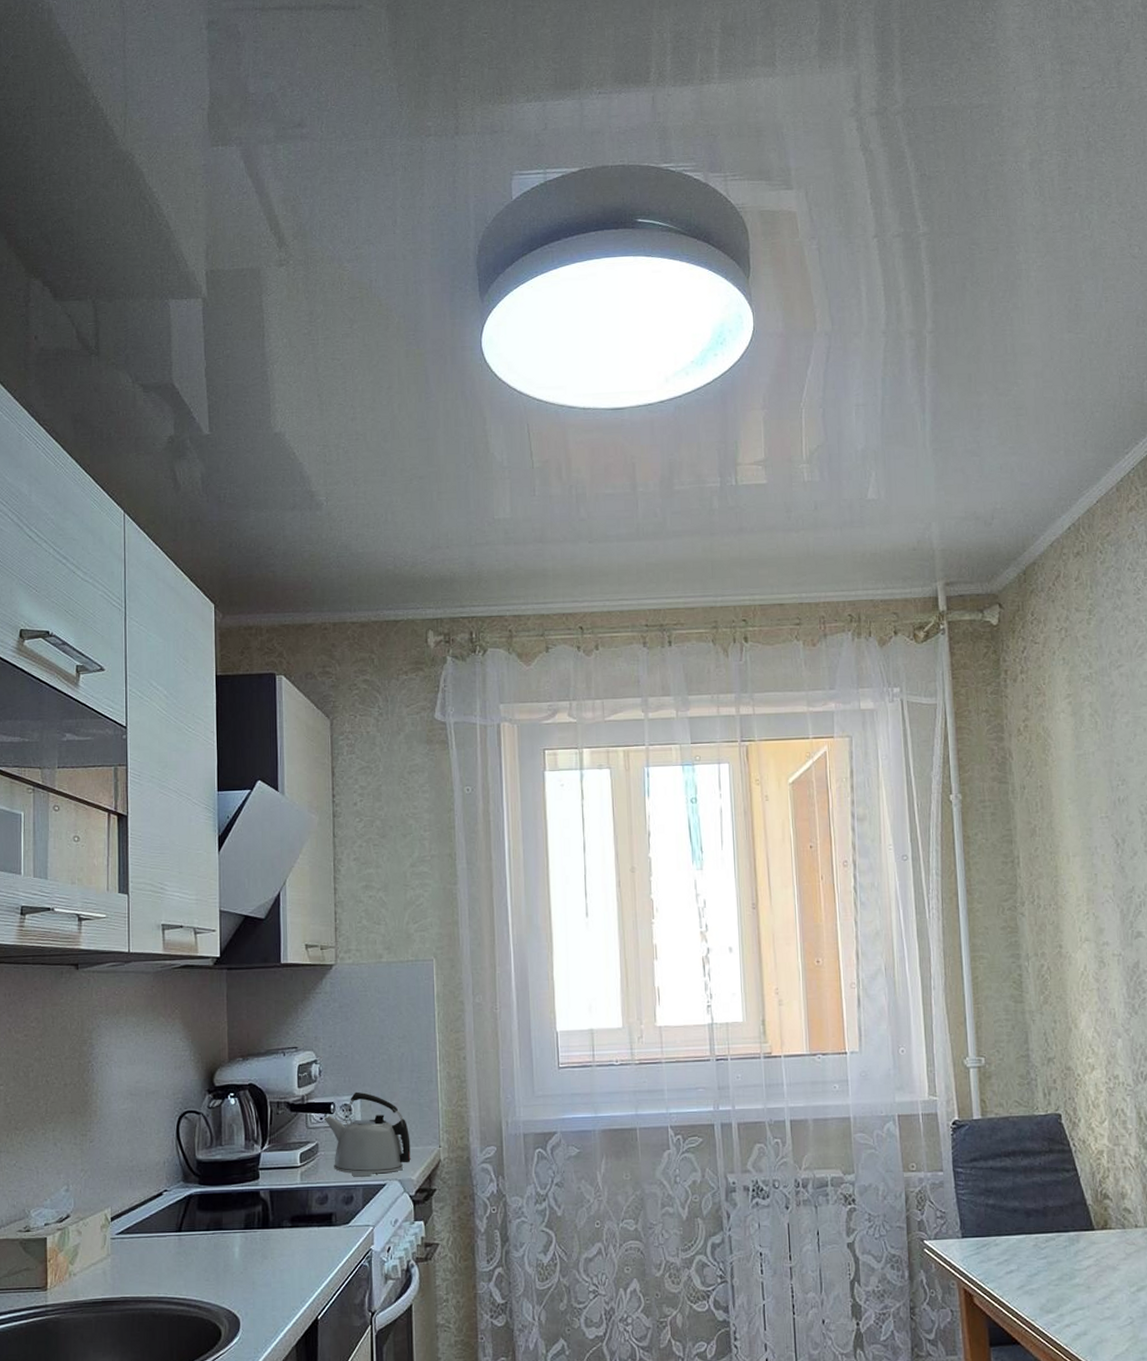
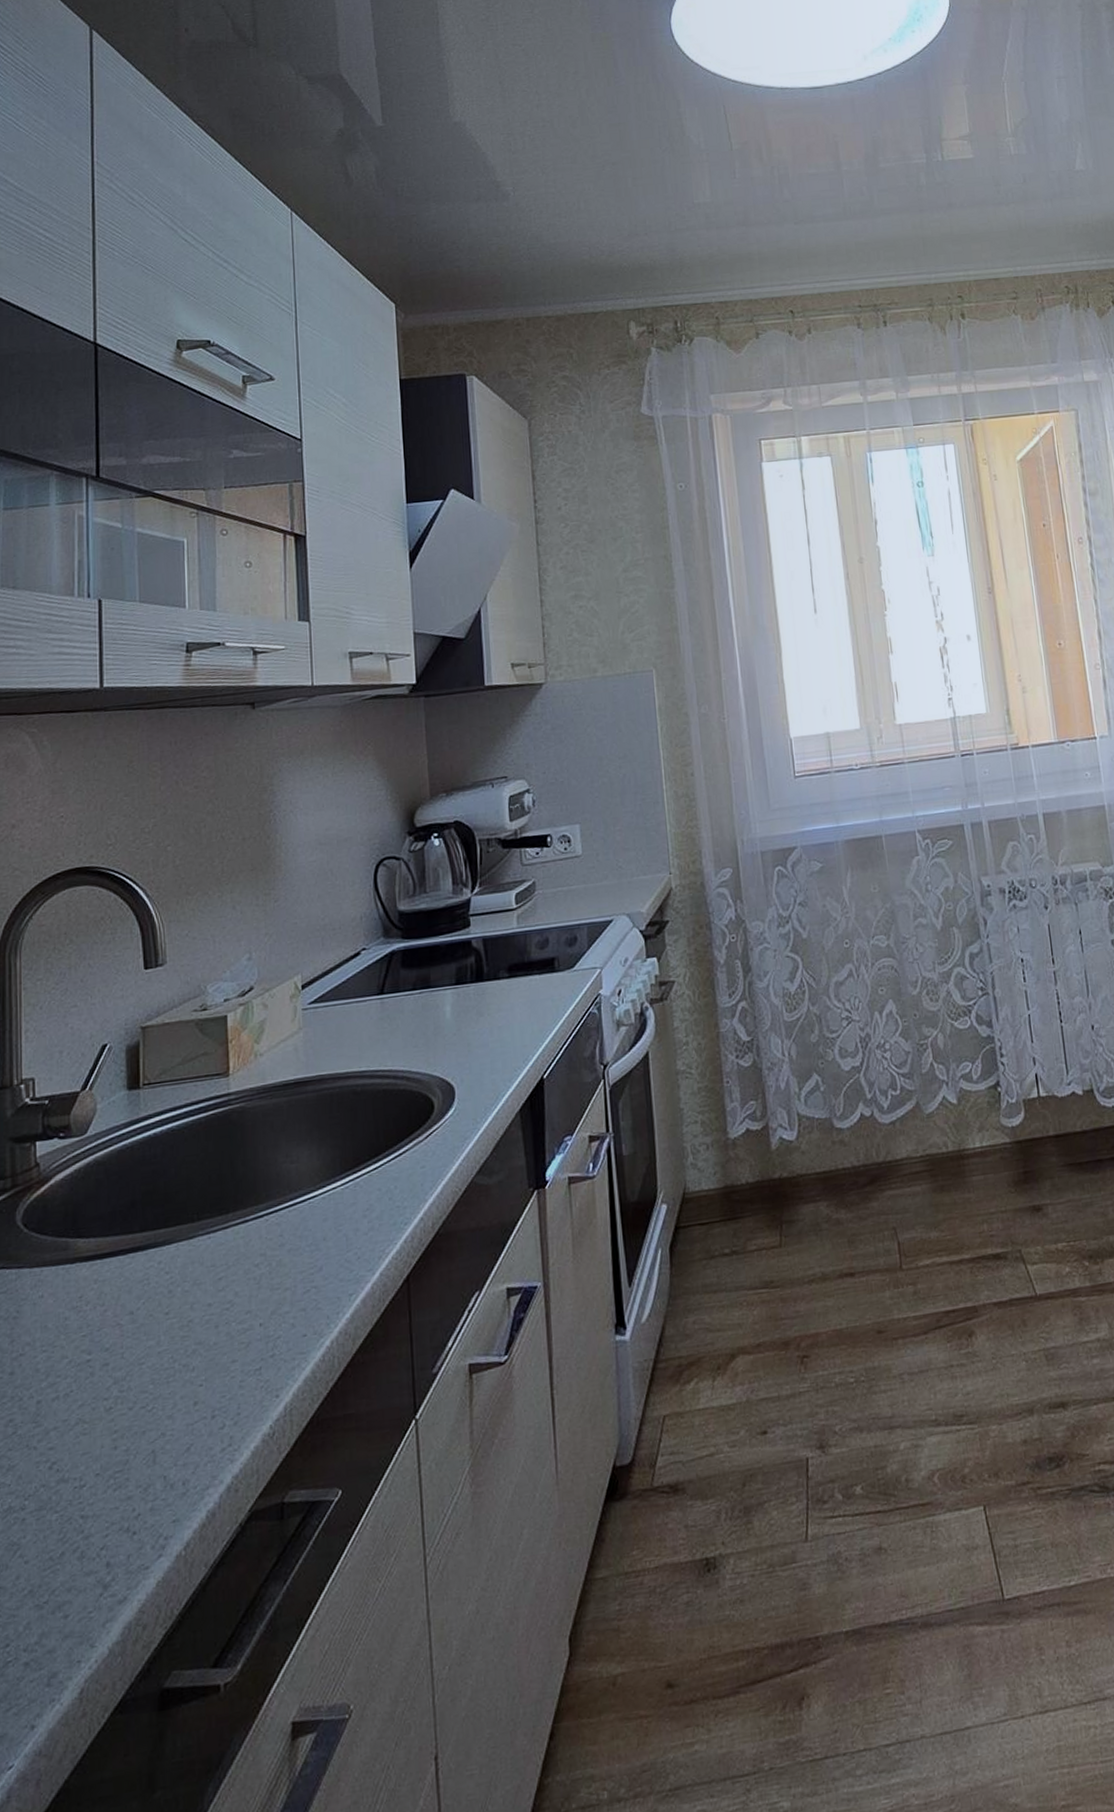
kettle: present [323,1091,411,1177] -> none [540,820,639,915]

